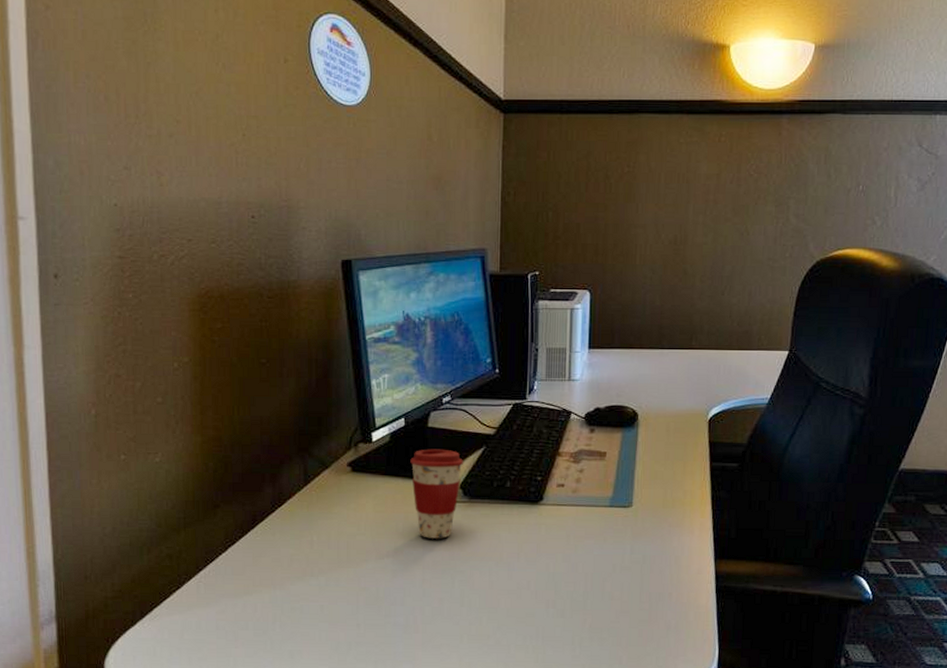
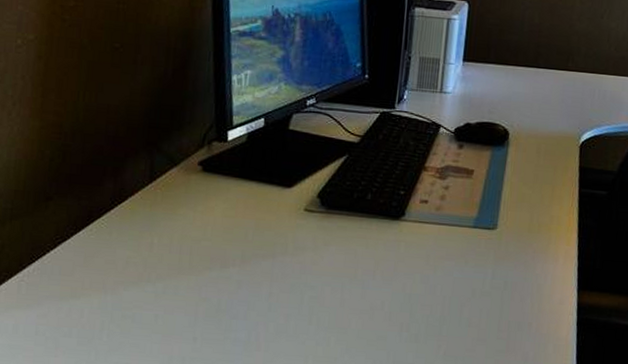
coffee cup: present [410,449,464,539] -> none [267,153,324,250]

